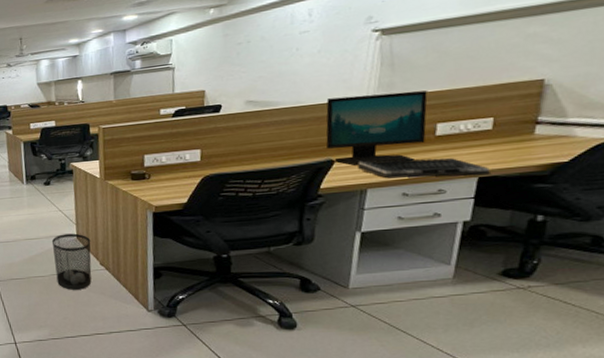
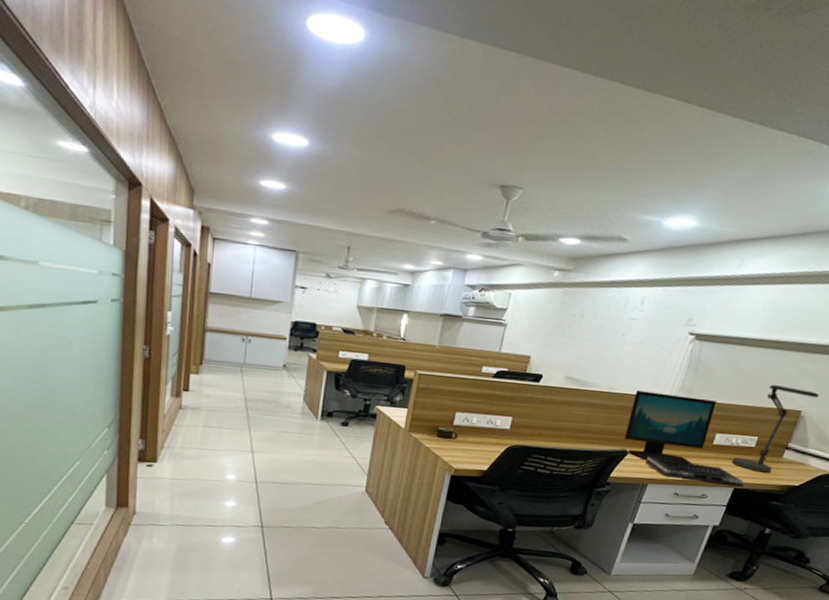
waste bin: present [51,233,92,290] -> none [333,484,380,548]
desk lamp: none [466,55,563,155] -> present [731,384,819,473]

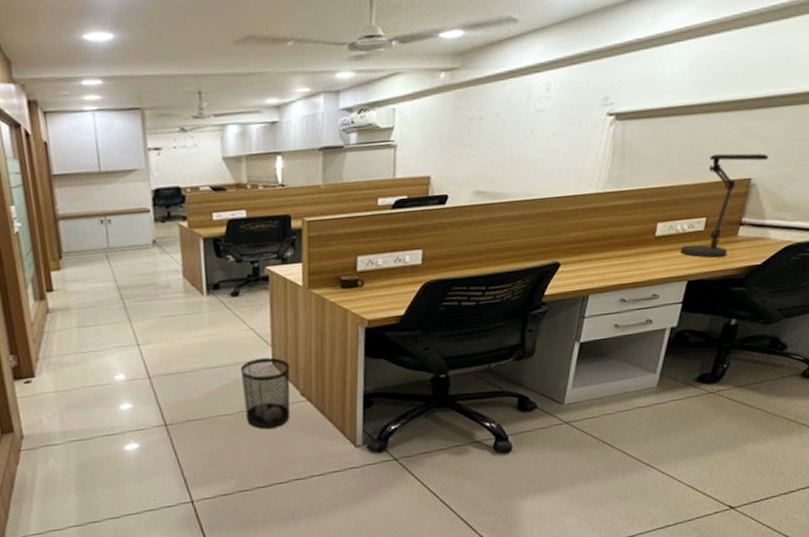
waste bin: none [333,484,380,548] -> present [240,357,290,429]
computer monitor: present [625,390,716,464] -> none [554,186,652,269]
computer keyboard: present [645,456,744,487] -> none [582,260,698,283]

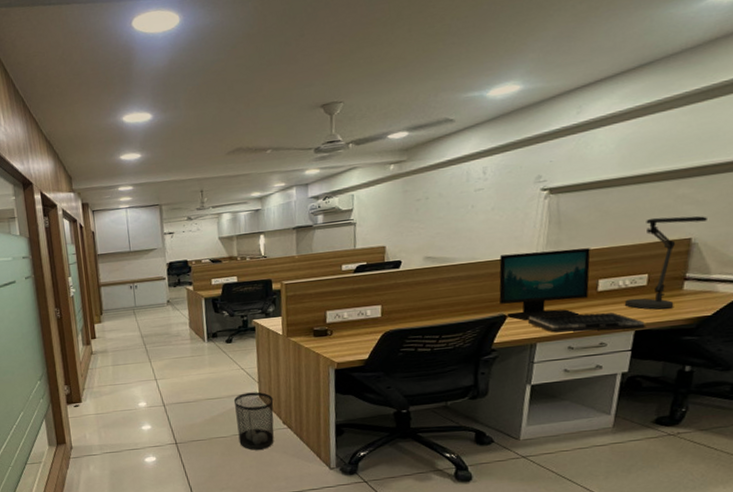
computer monitor: none [554,186,652,269] -> present [499,248,590,320]
computer keyboard: none [582,260,698,283] -> present [528,312,645,332]

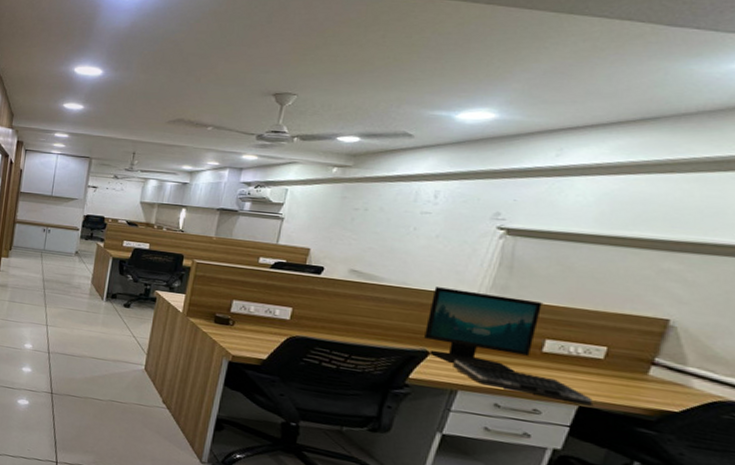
waste bin: present [233,391,274,450] -> none [114,361,159,424]
desk lamp: present [624,216,707,310] -> none [571,286,694,392]

